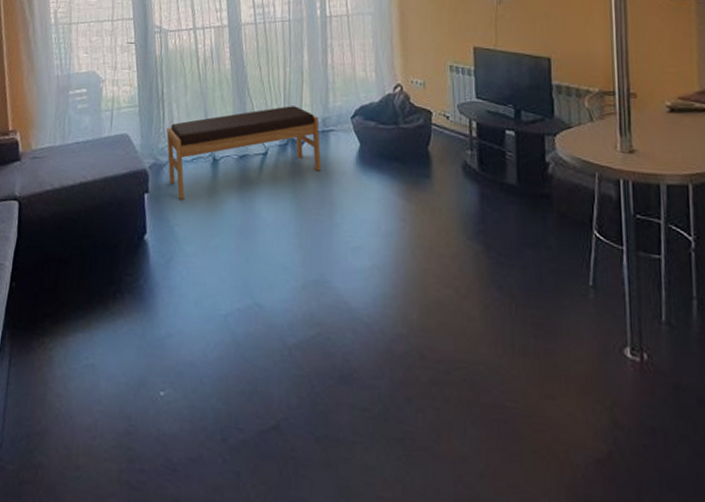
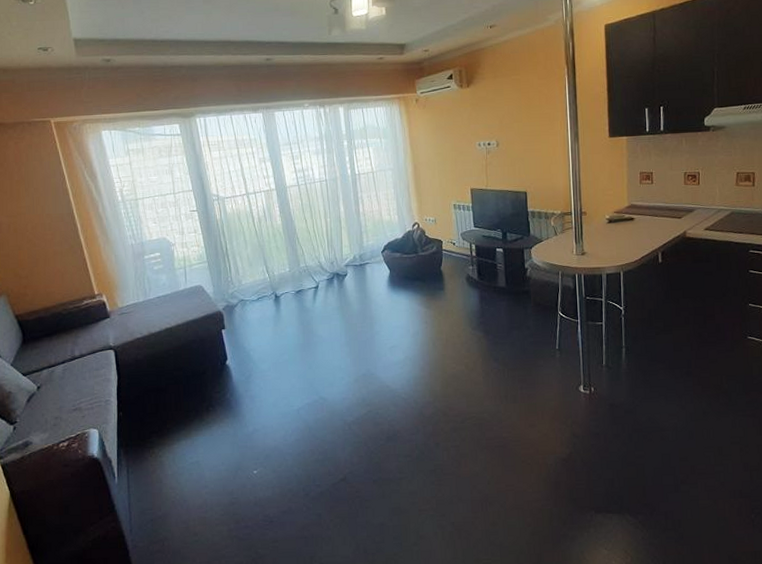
bench: present [166,106,321,199] -> none [234,248,361,330]

